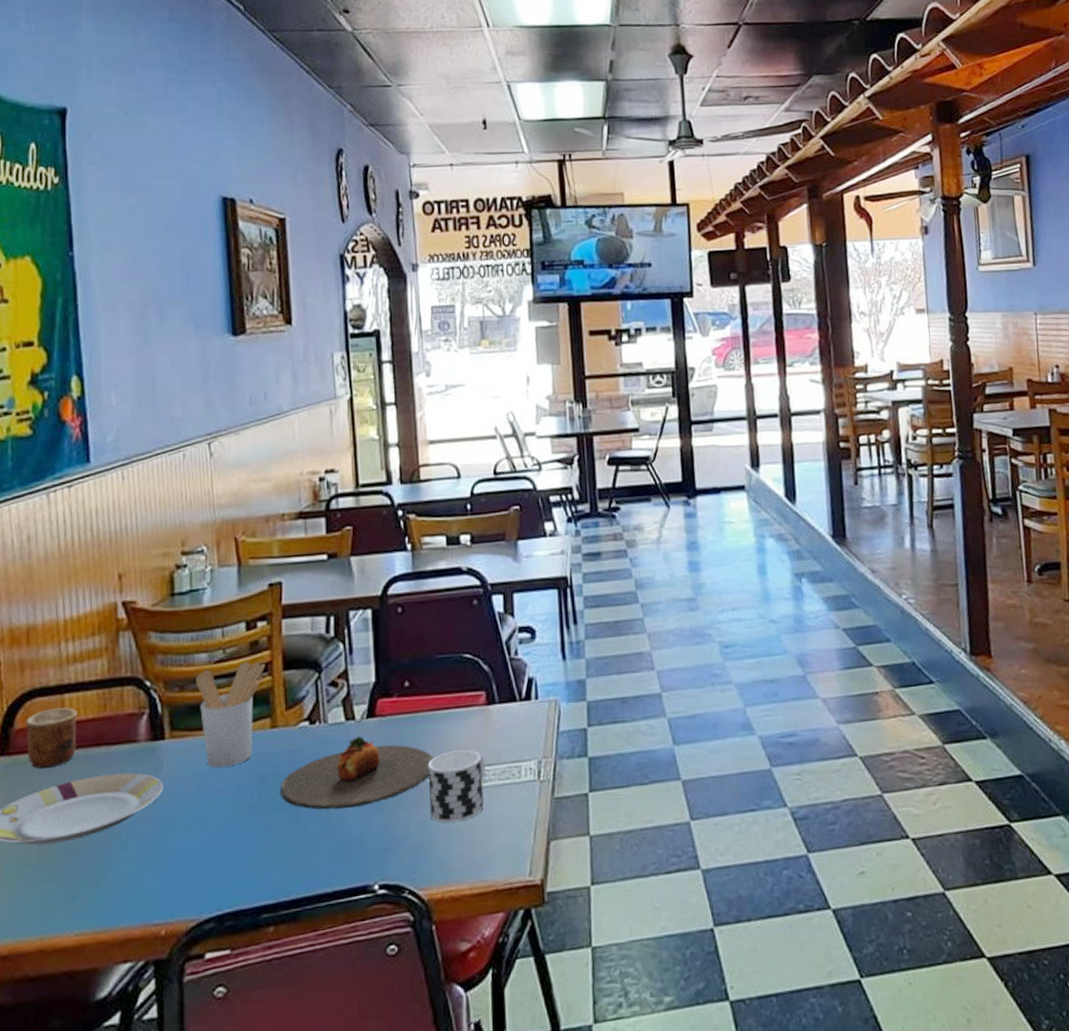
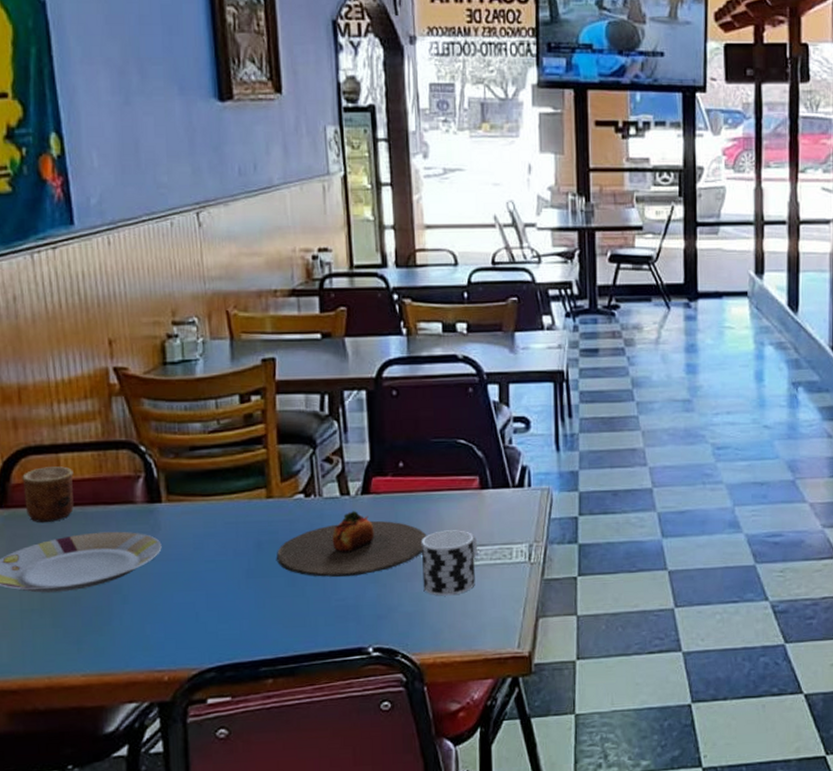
utensil holder: present [196,662,266,768] -> none [190,433,260,533]

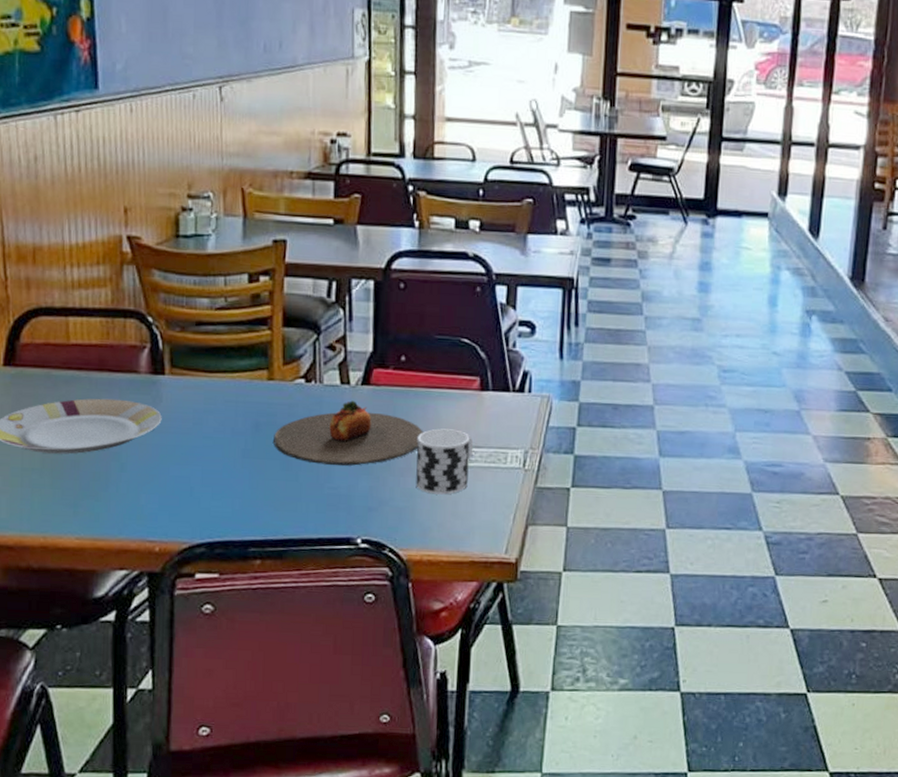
cup: present [22,466,74,523] -> none [31,329,81,385]

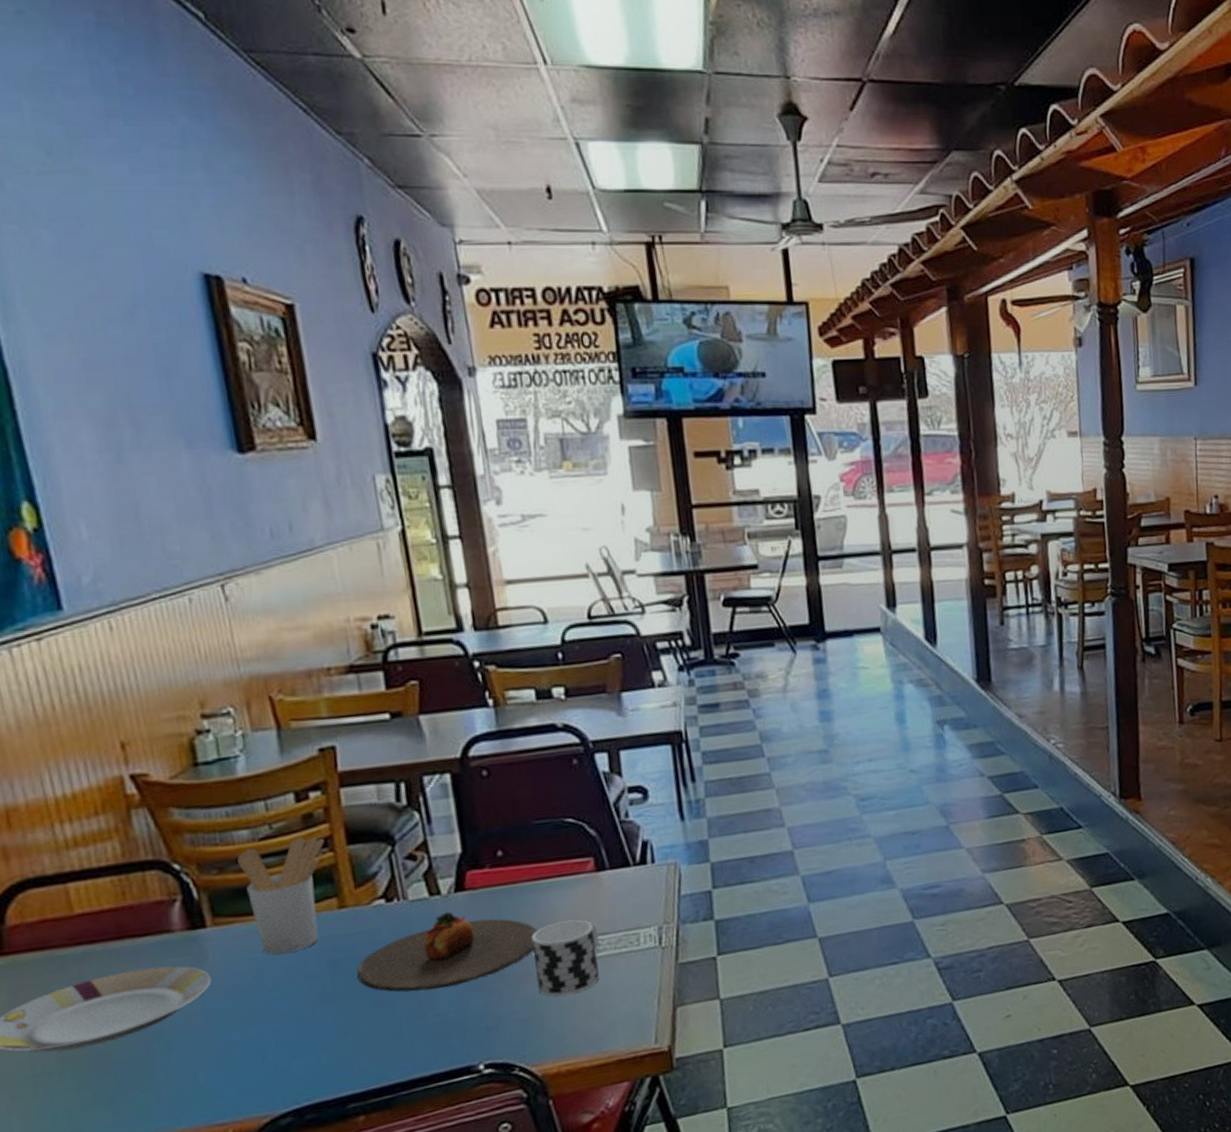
utensil holder: none [197,313,266,410] -> present [237,837,325,955]

